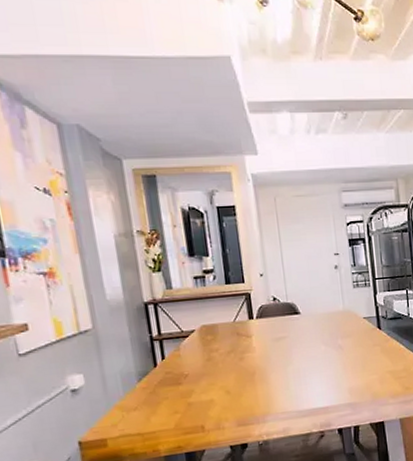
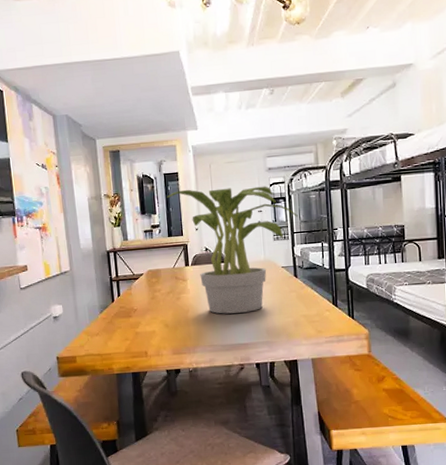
potted plant: none [221,225,379,375] -> present [166,186,298,314]

